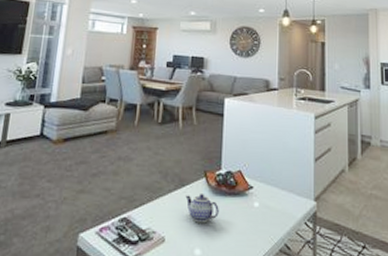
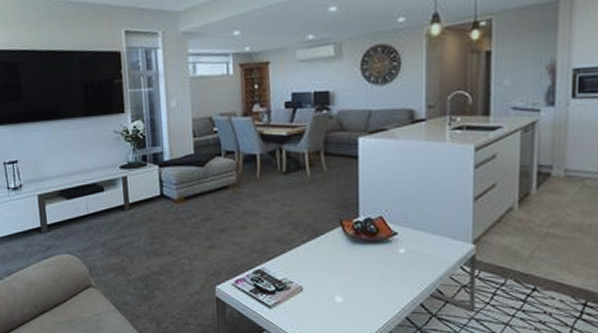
teapot: present [185,193,219,223] -> none [321,242,359,272]

